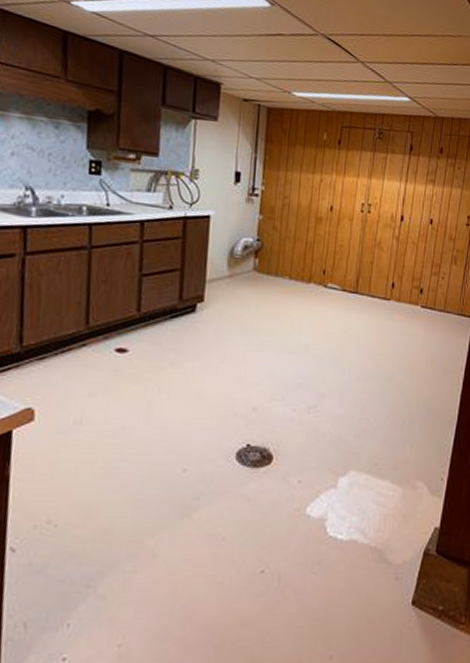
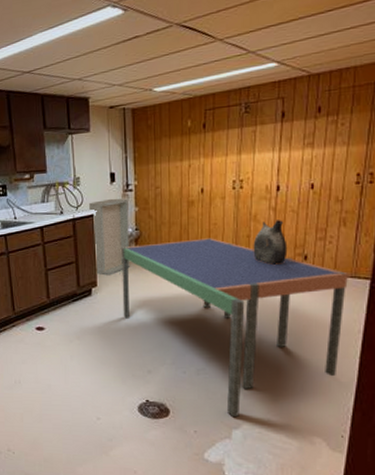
storage cabinet: none [206,200,253,290] -> present [89,198,130,276]
dining table: none [231,258,455,463] -> present [121,238,348,418]
ceramic jug: none [374,250,407,295] -> present [253,220,288,265]

